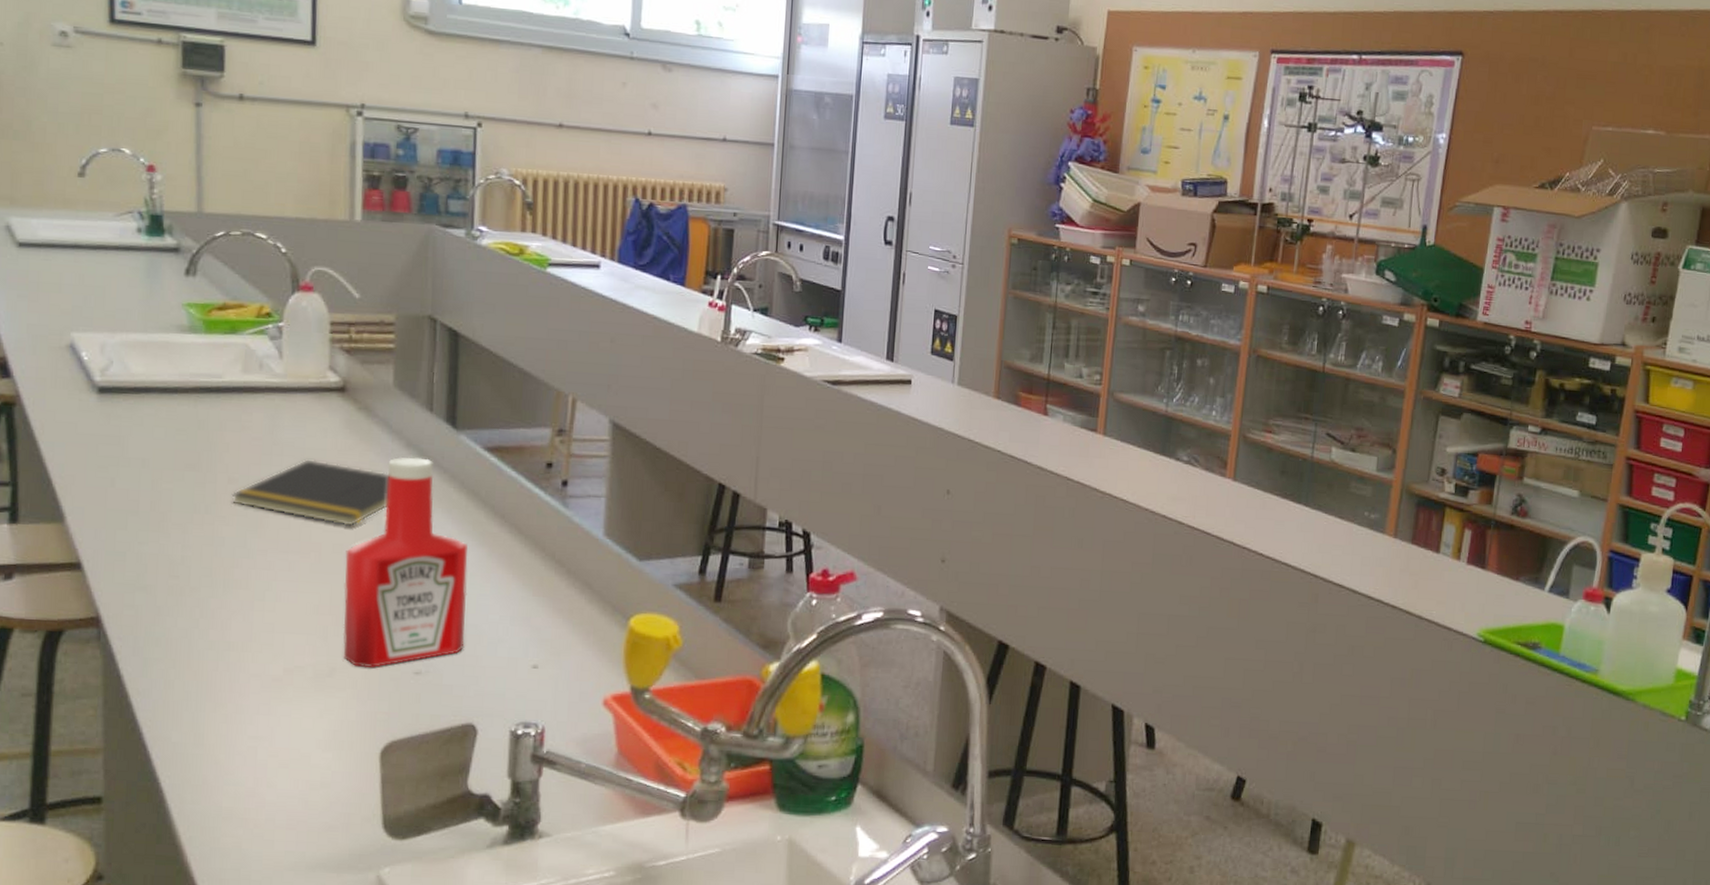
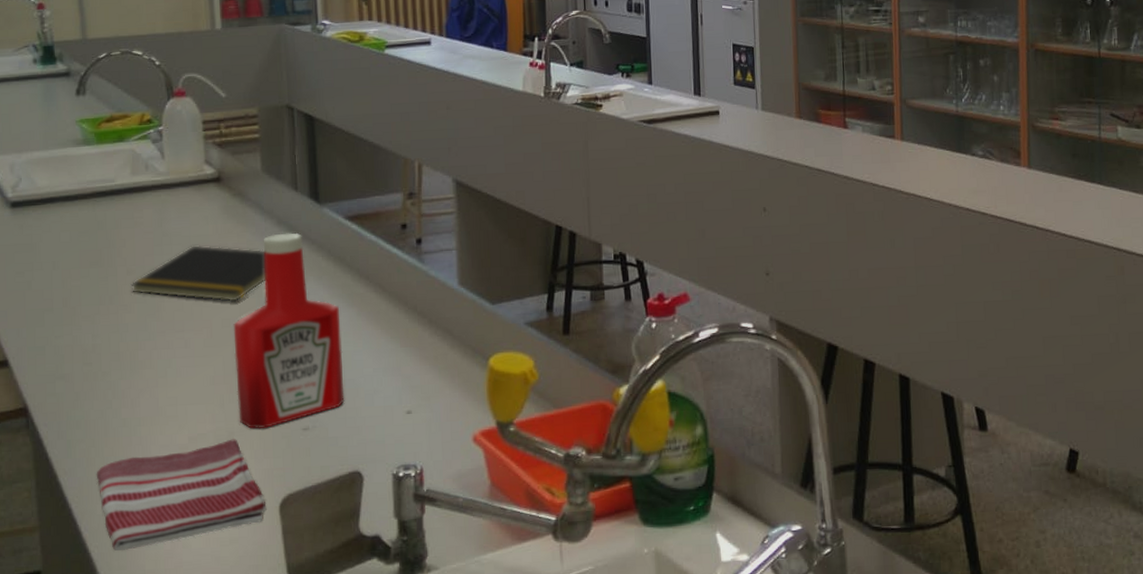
dish towel: none [174,675,366,783] -> present [96,439,267,551]

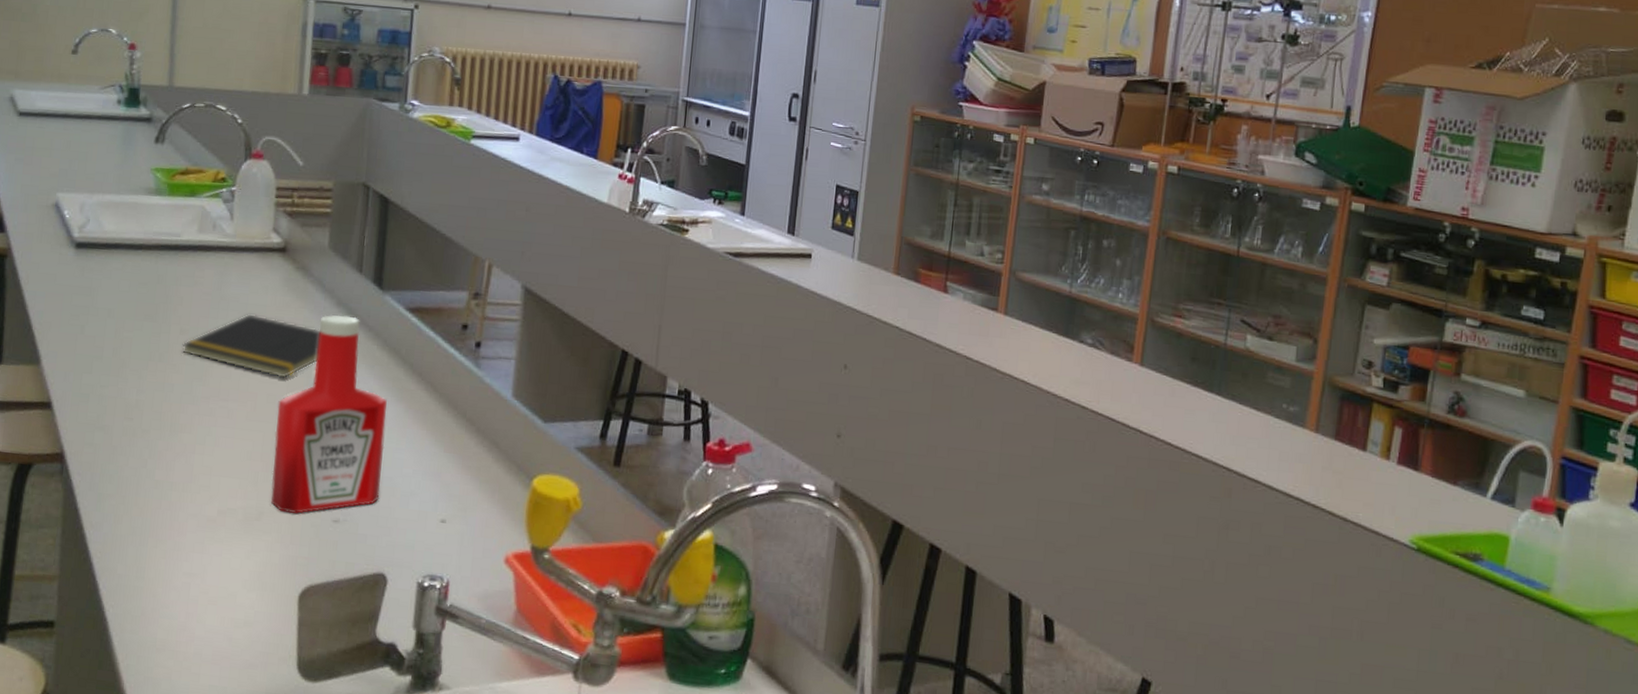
dish towel: present [96,439,267,551] -> none [121,519,286,615]

